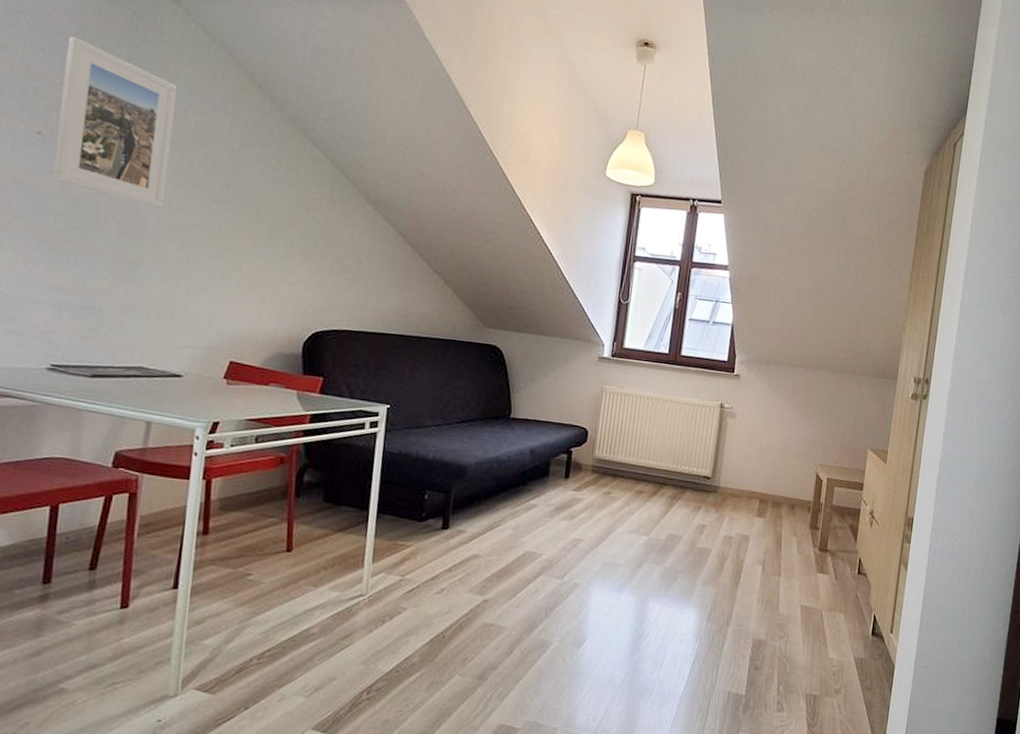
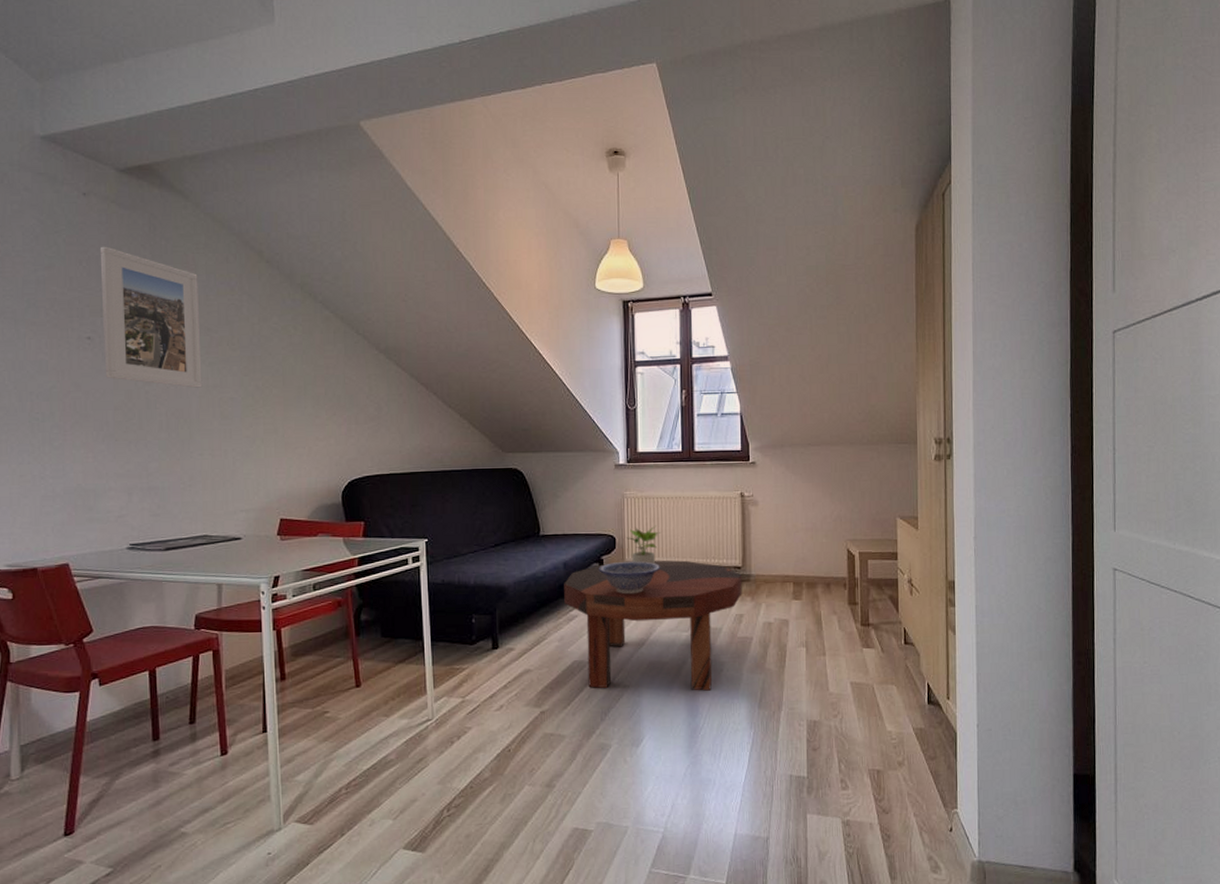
coffee table: none [525,456,710,598] -> present [564,560,742,691]
decorative bowl: none [566,455,629,491] -> present [599,561,660,594]
potted plant: none [599,424,636,463] -> present [627,525,661,564]

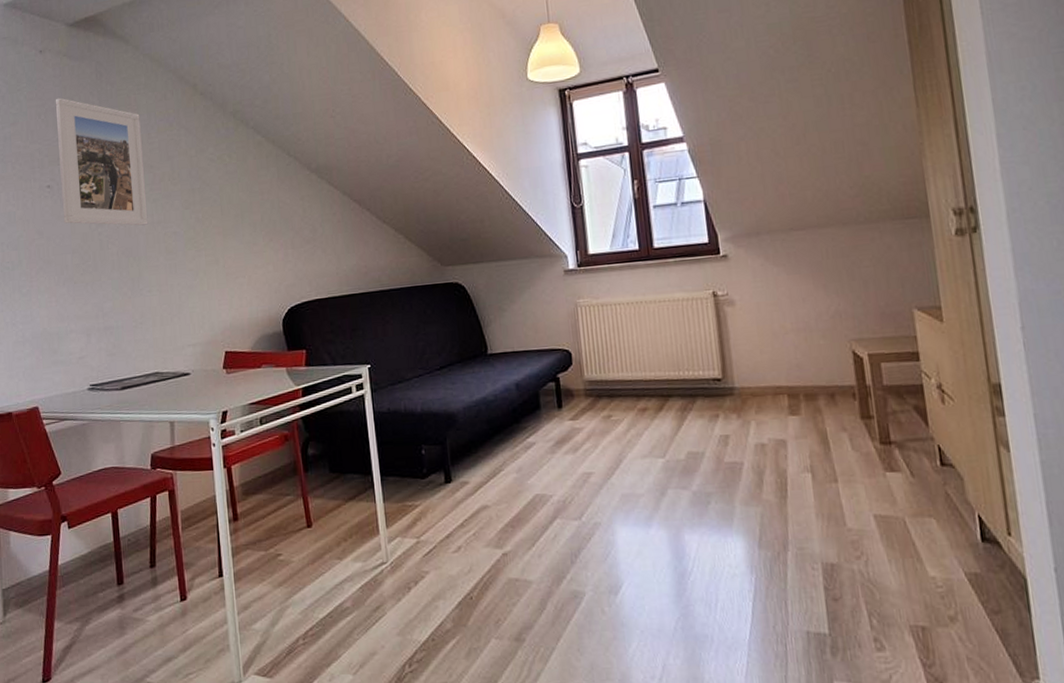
coffee table: present [564,560,742,691] -> none [517,374,726,528]
decorative bowl: present [599,561,660,594] -> none [555,378,625,416]
potted plant: present [627,525,661,564] -> none [584,335,623,380]

